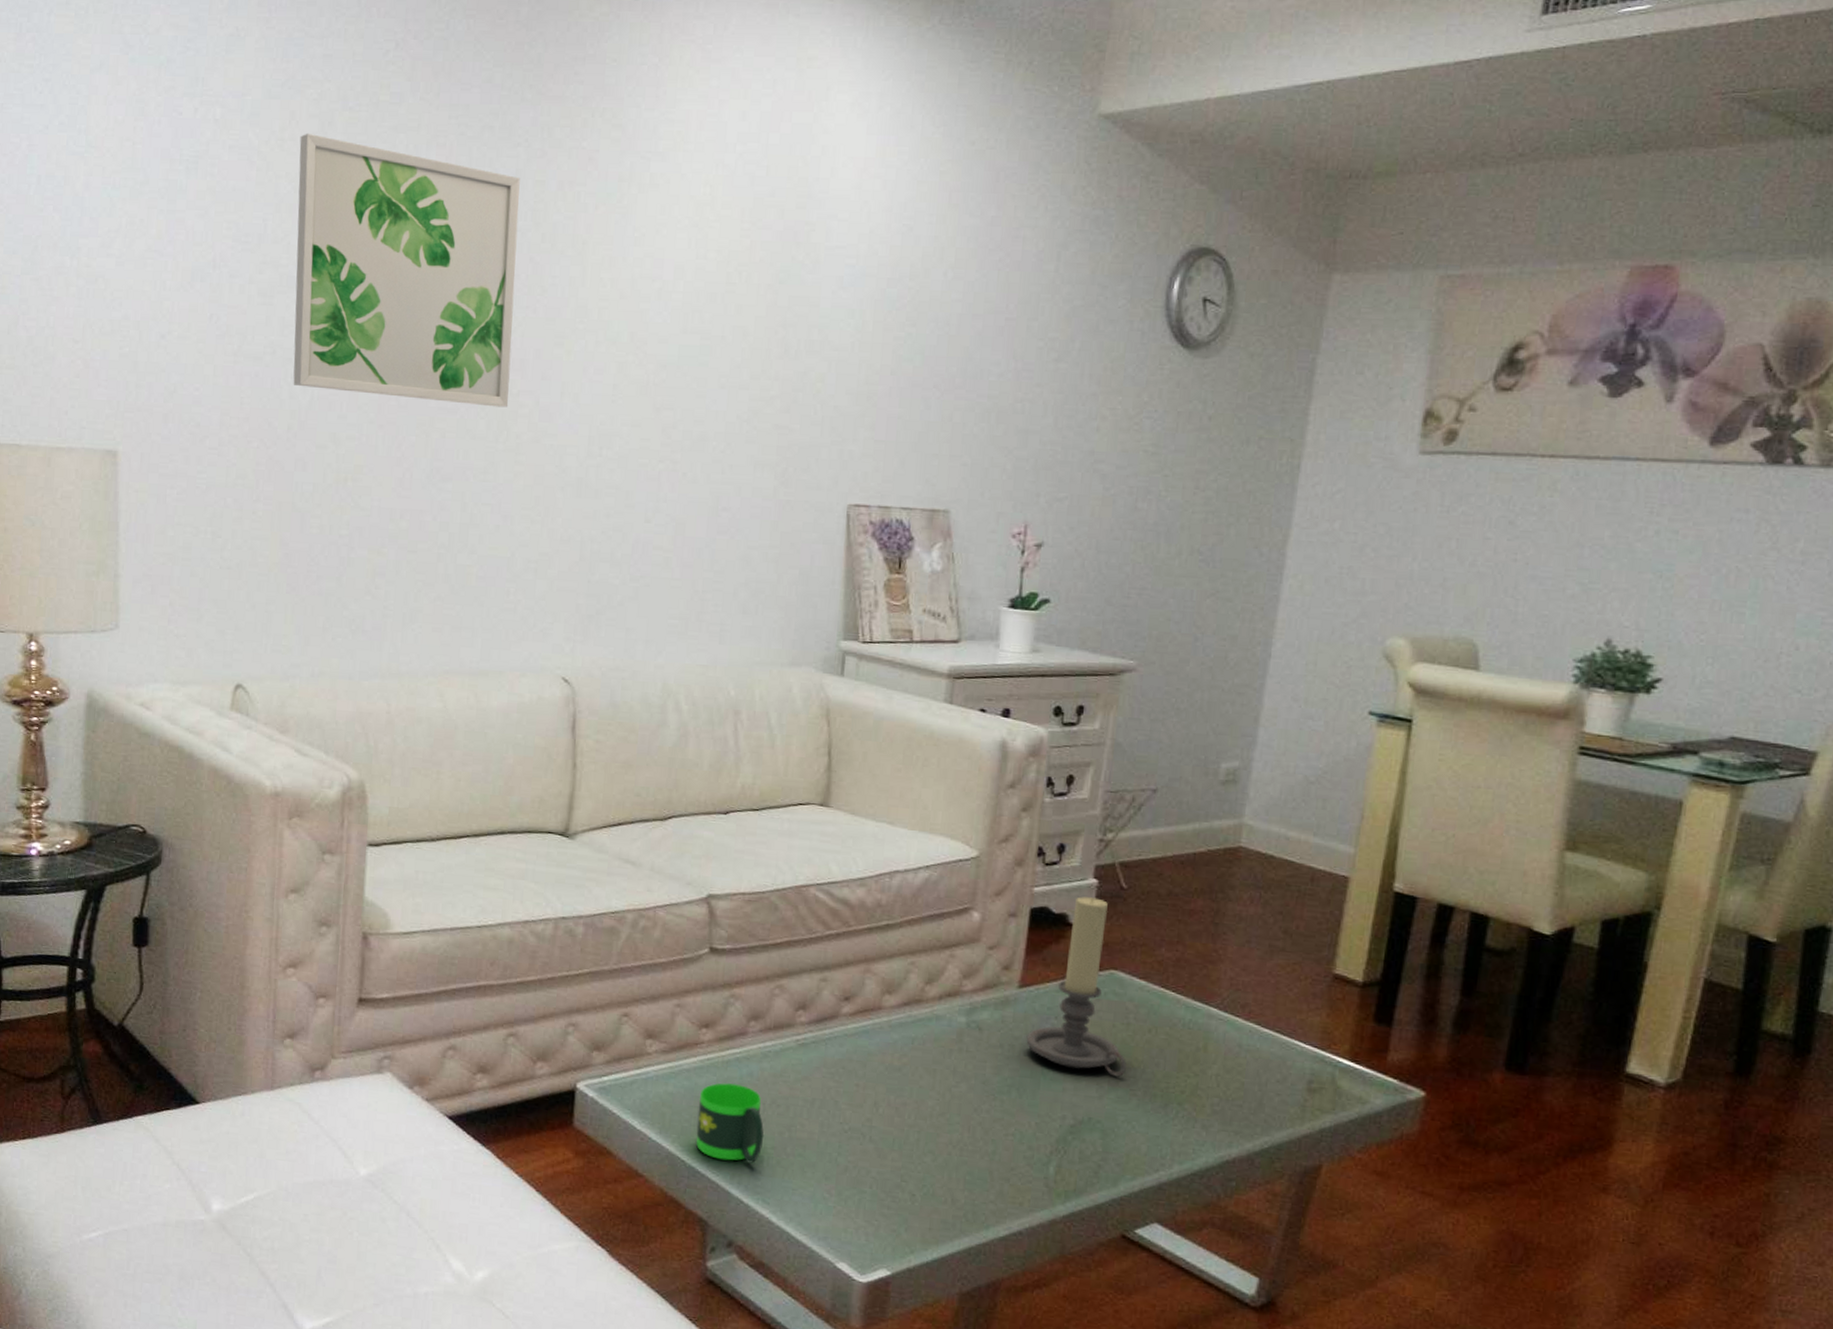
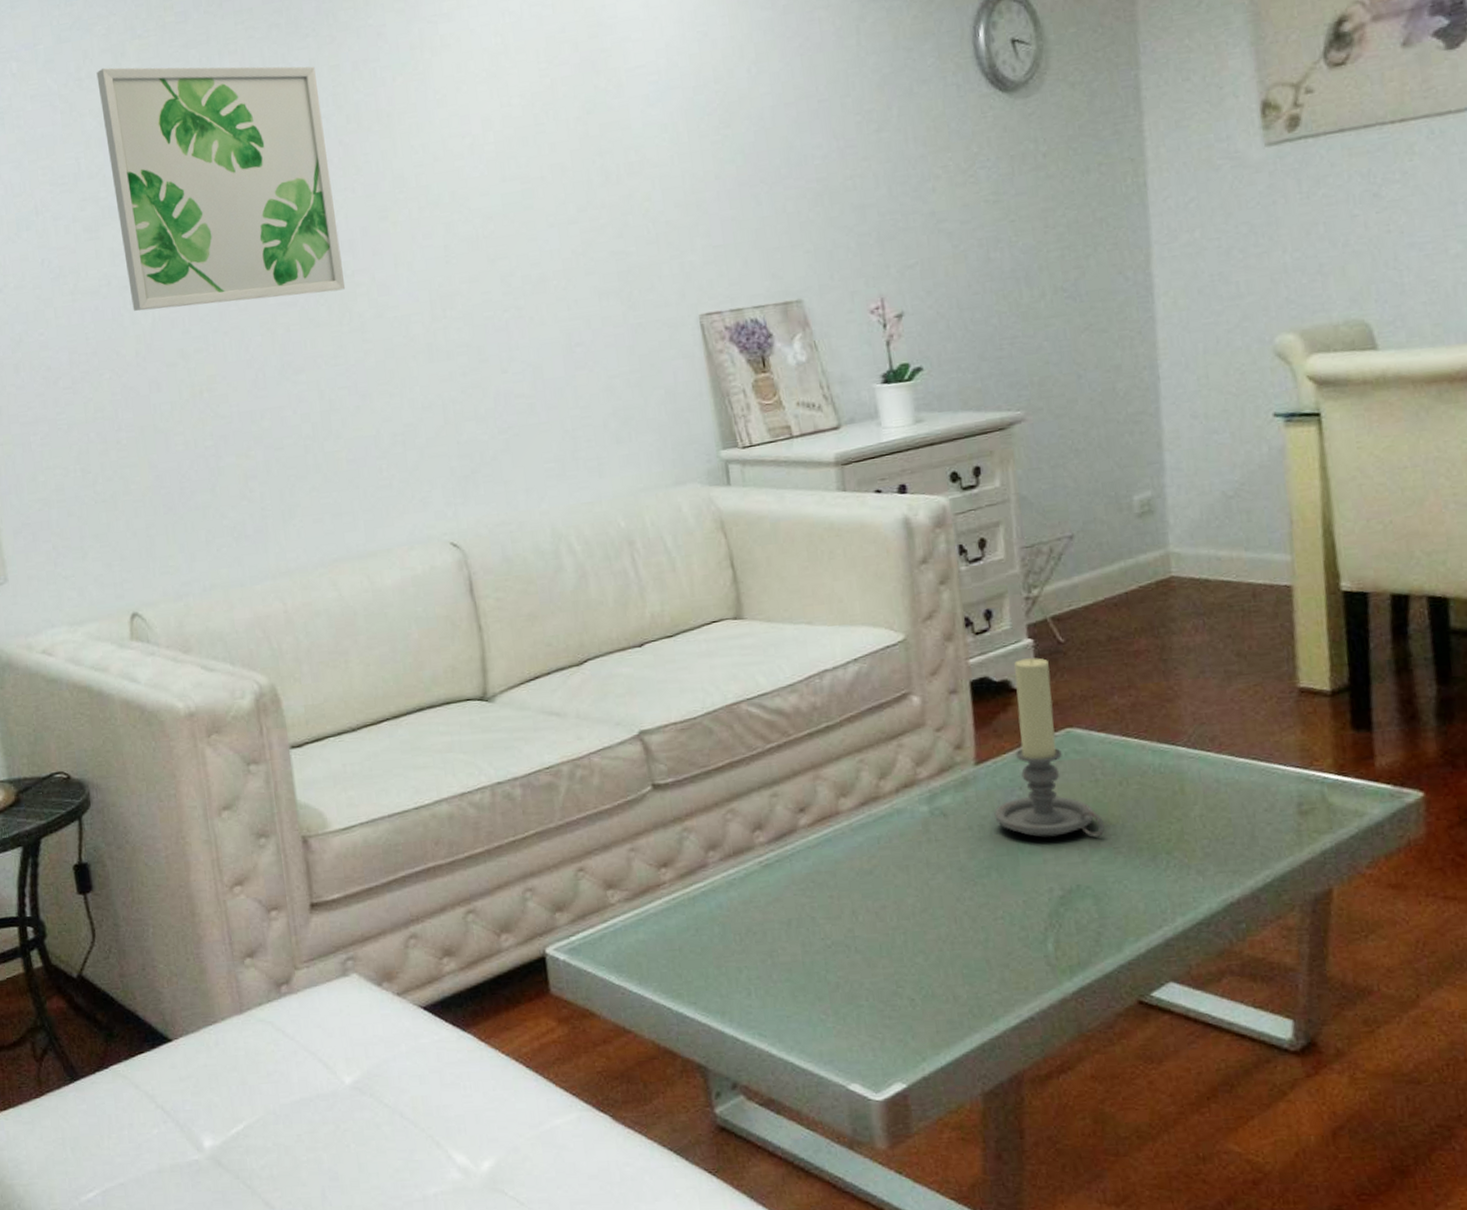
mug: present [696,1082,764,1164] -> none [672,918,747,1000]

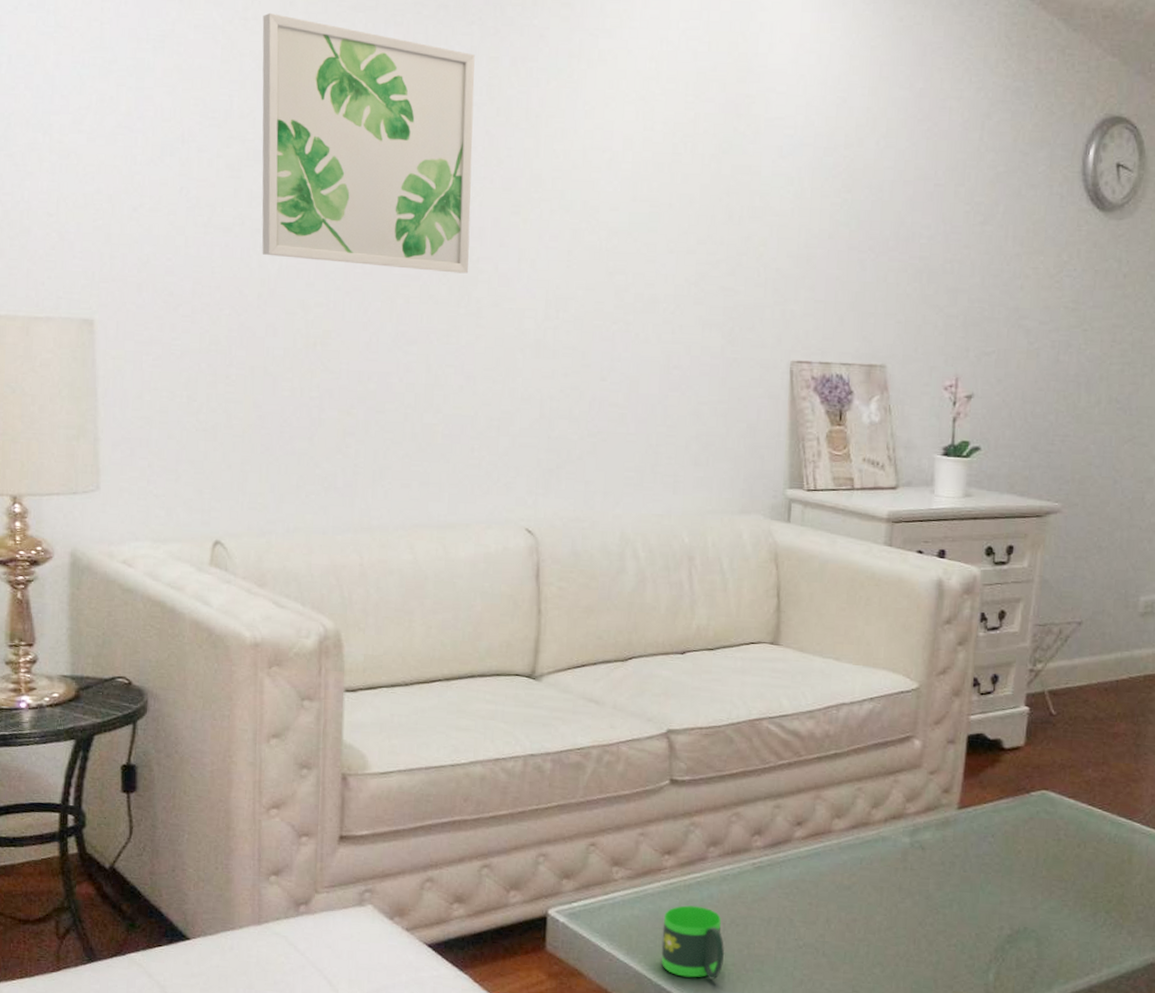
mug: none [672,918,747,1000] -> present [661,904,724,980]
candle holder: present [994,657,1105,838] -> none [965,722,1058,889]

